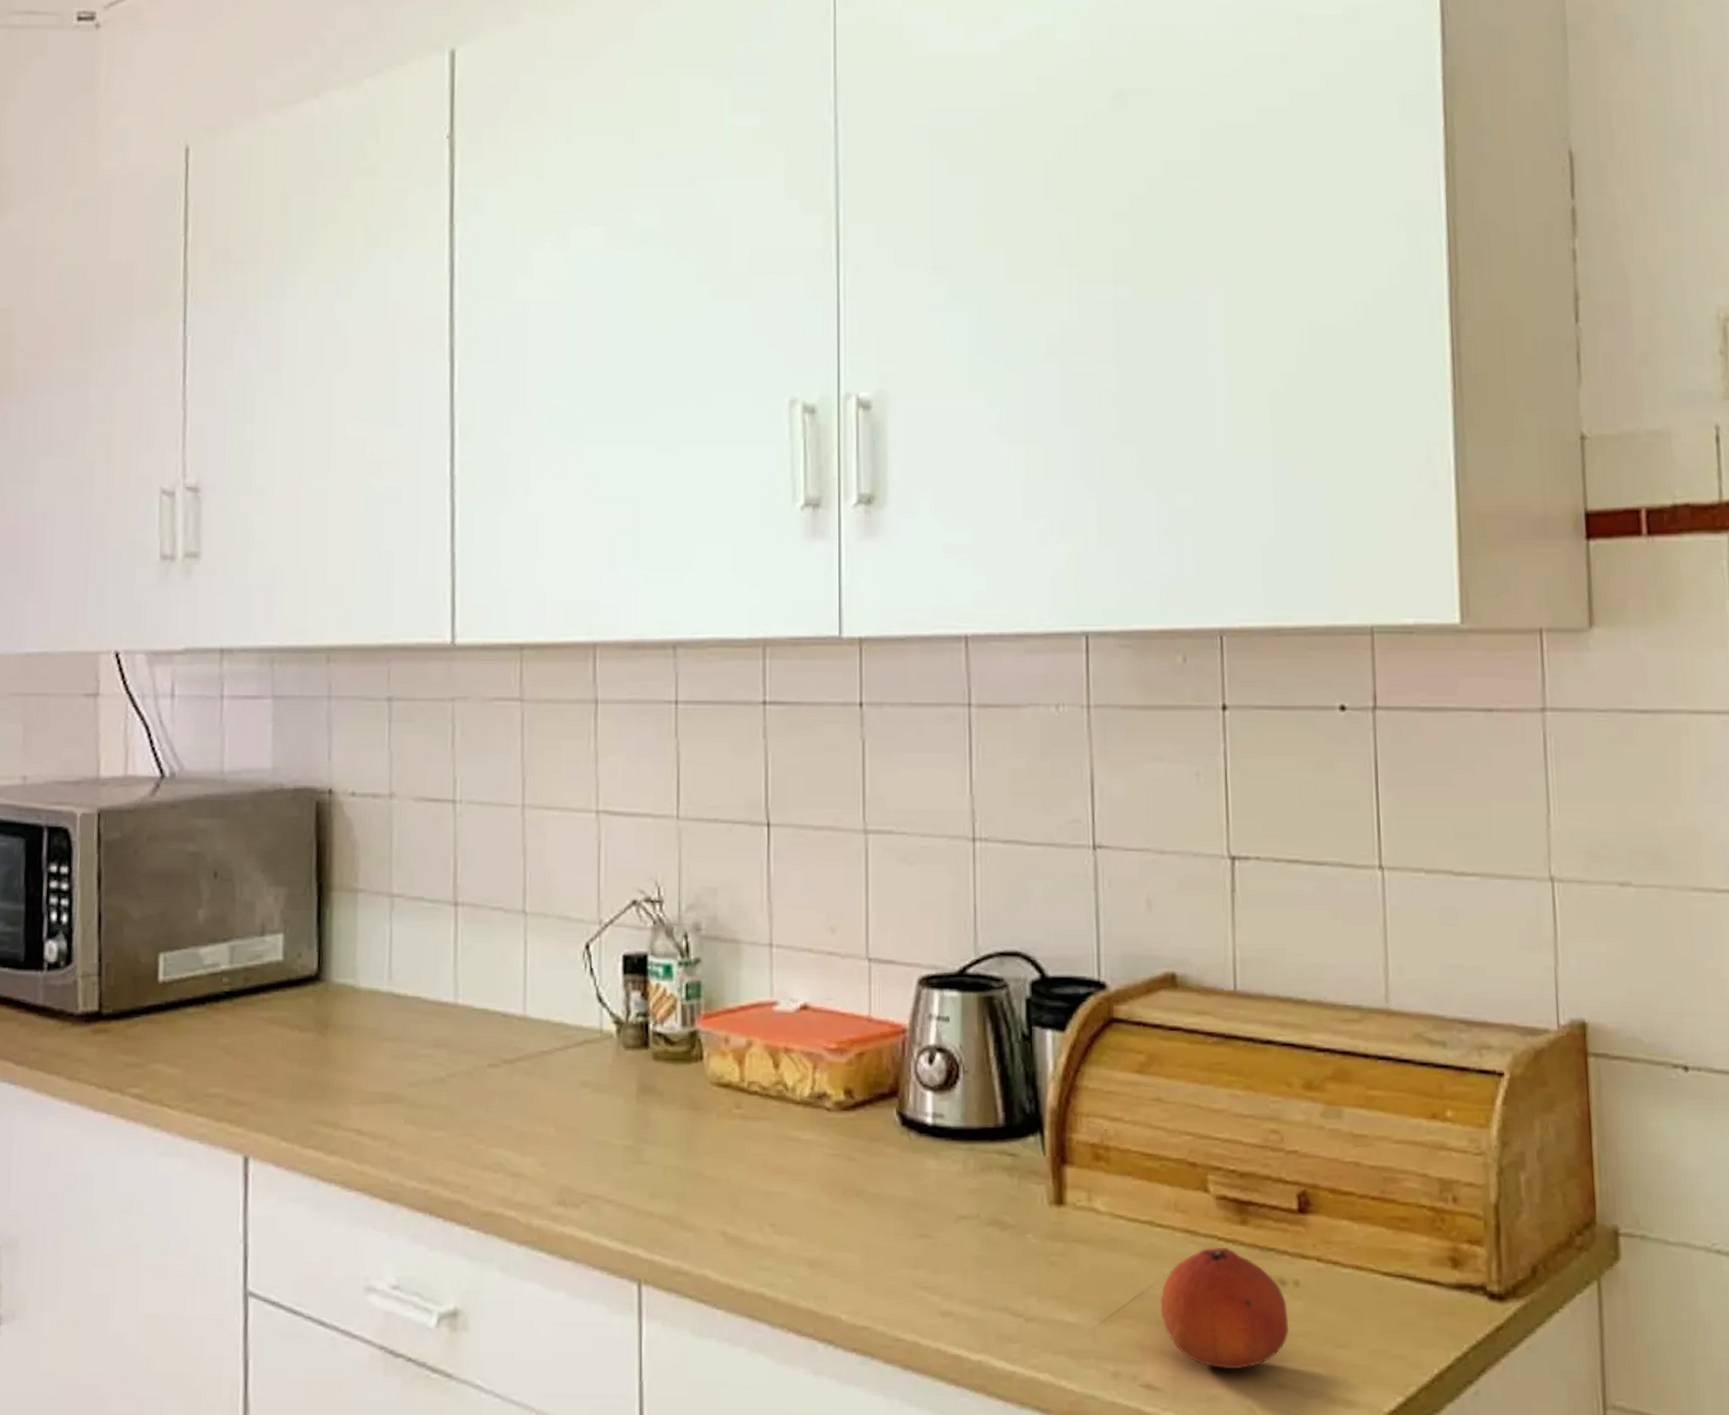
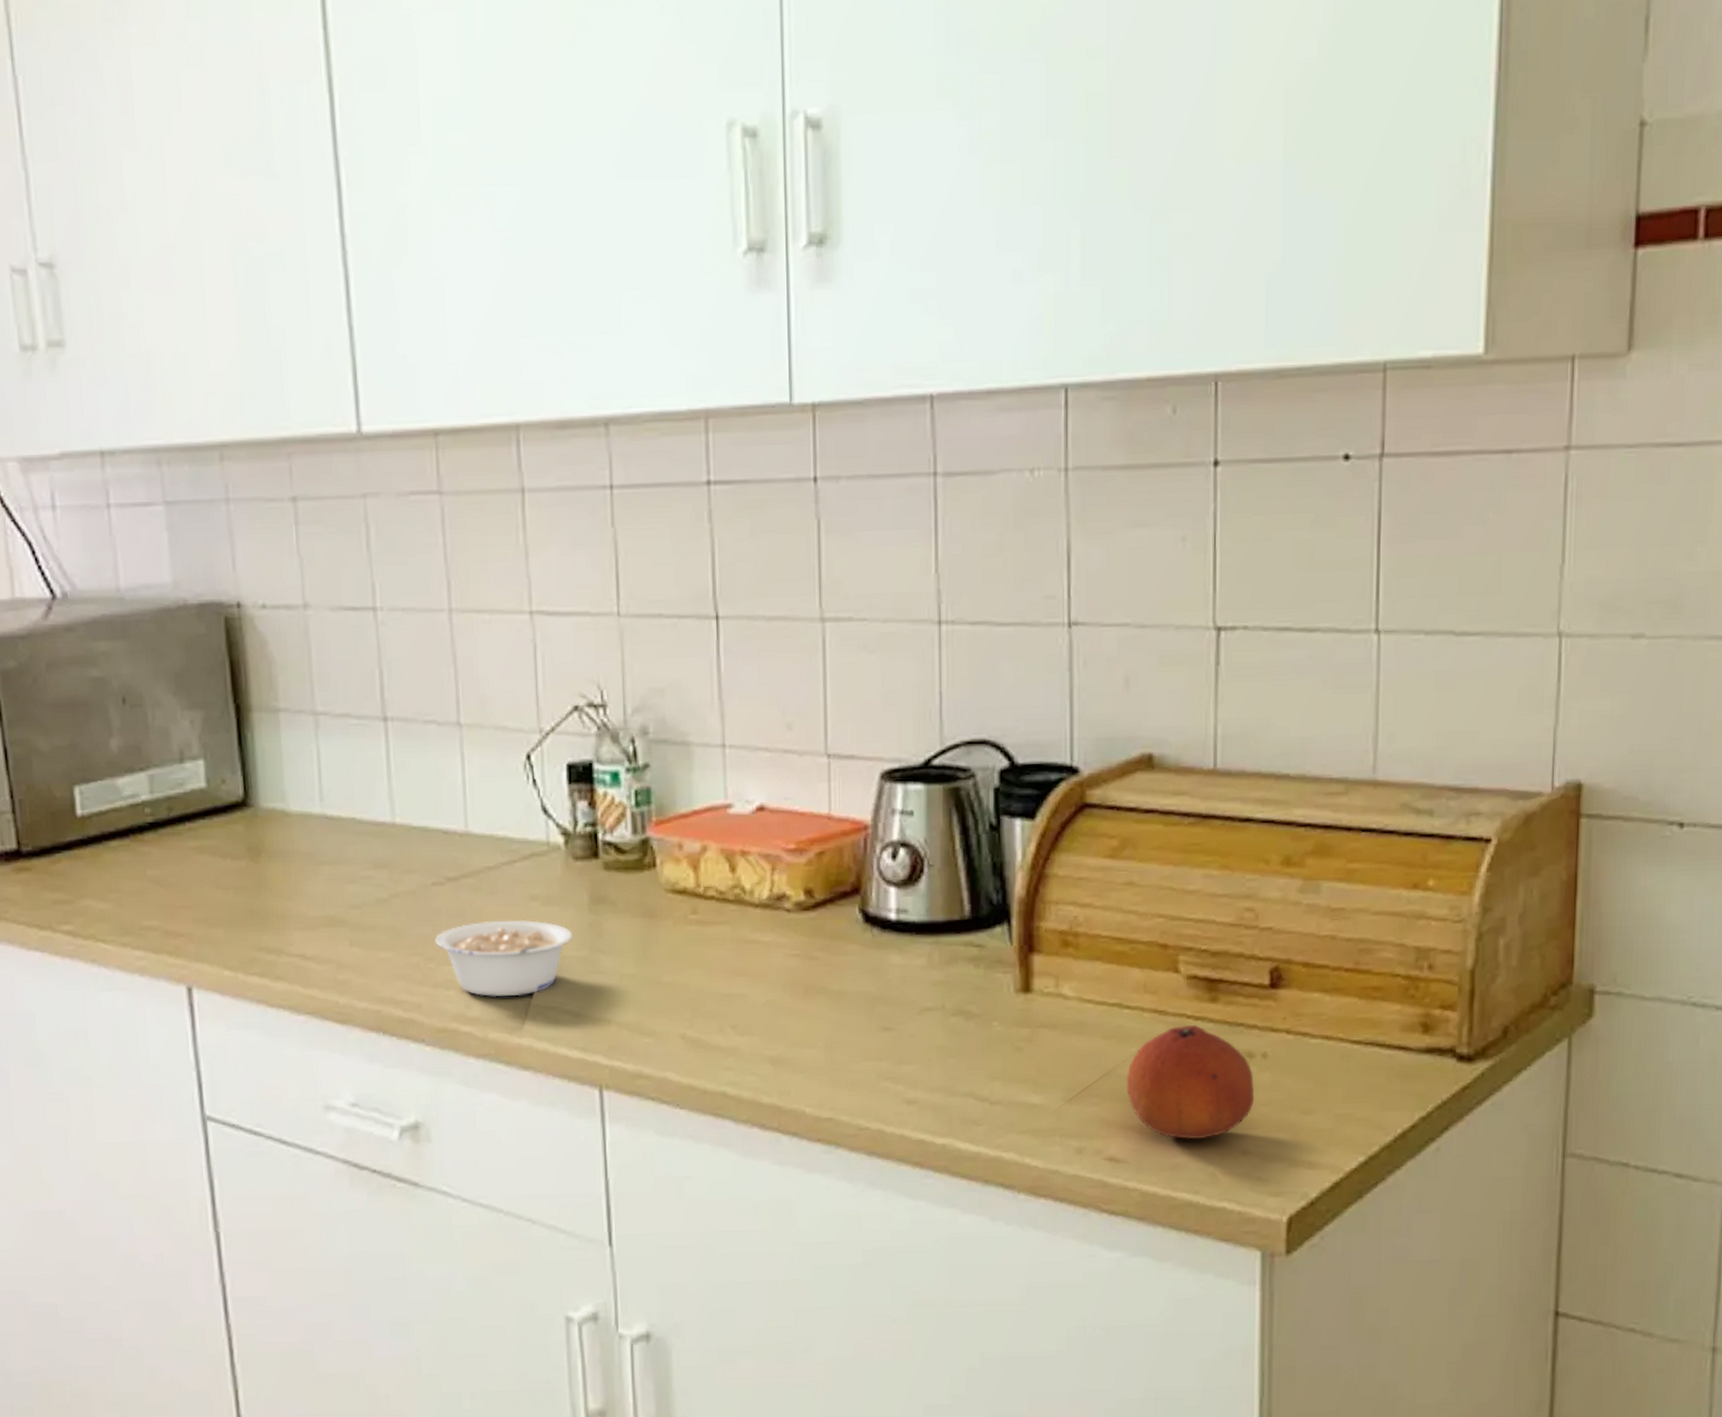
legume: none [486,1105,619,1183] -> present [434,919,572,997]

